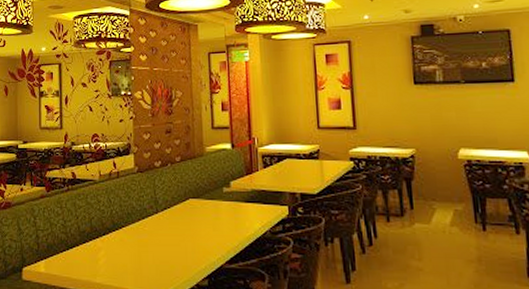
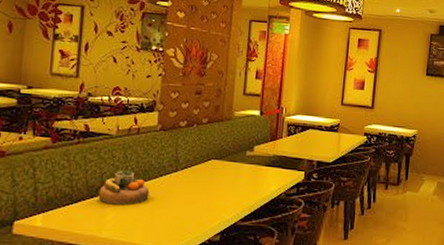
decorative bowl: none [89,214,135,250] -> present [98,170,150,205]

